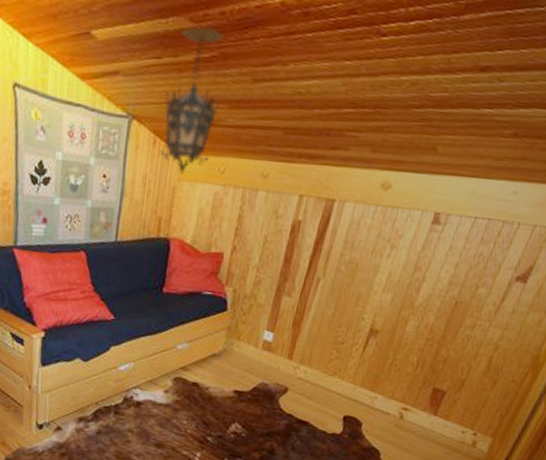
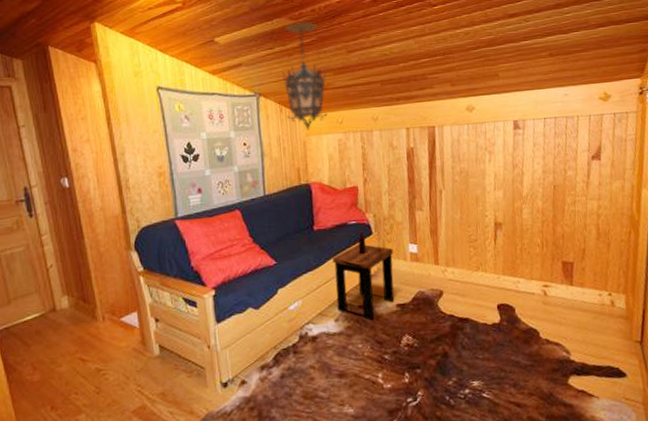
side table: none [169,304,246,401] -> present [332,231,395,321]

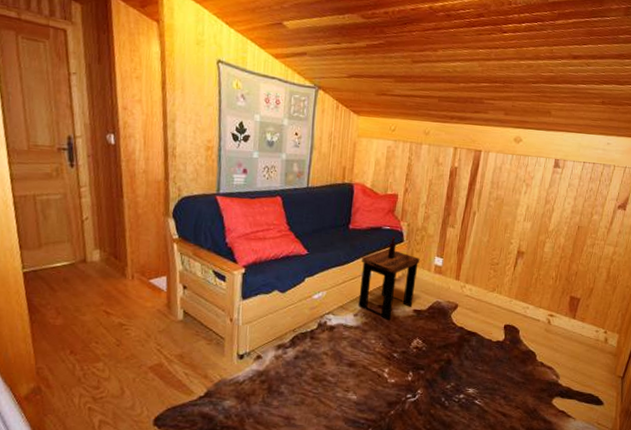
hanging lantern: present [282,21,328,131] -> none [342,22,389,132]

